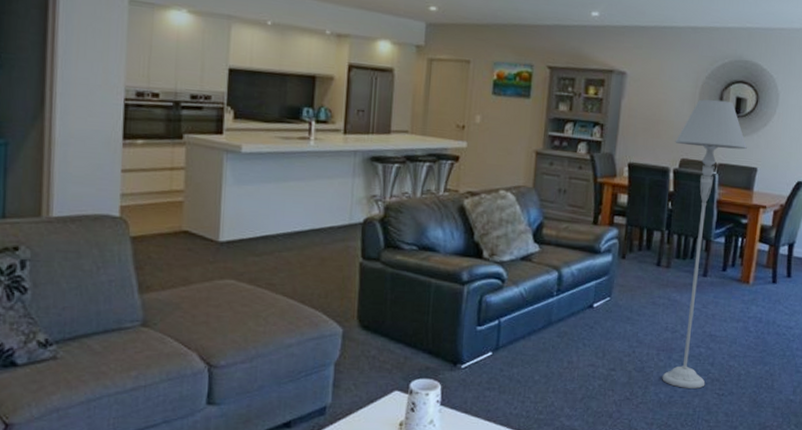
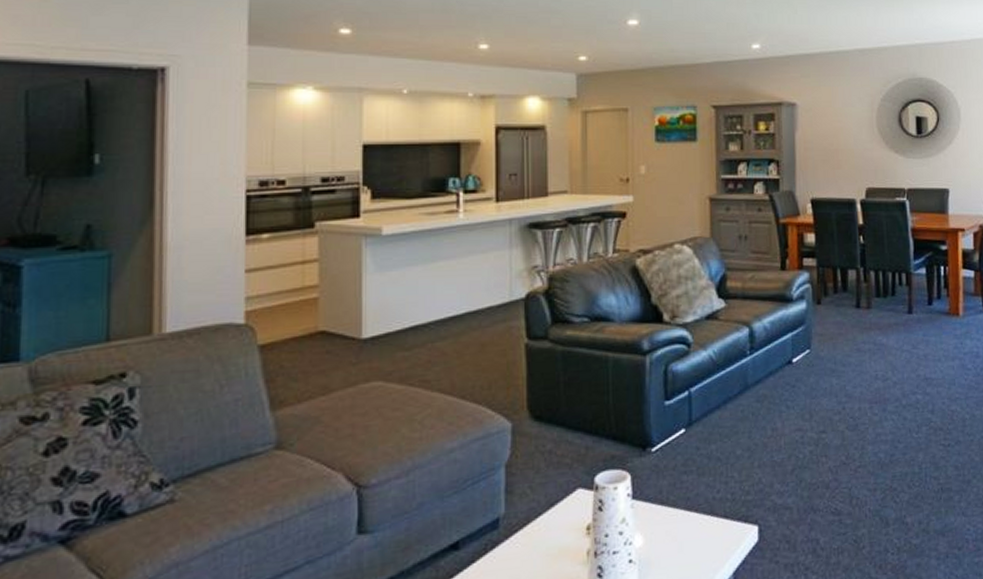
floor lamp: present [662,99,747,389] -> none [857,122,935,444]

